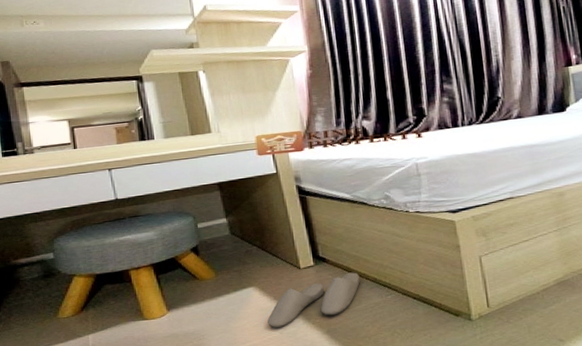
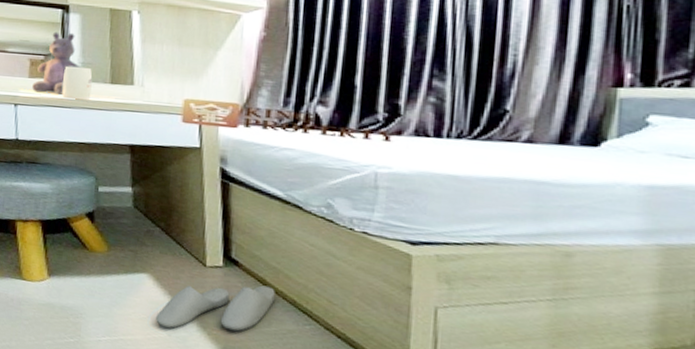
stuffed animal: none [122,98,164,155] -> present [32,31,82,95]
mug: none [148,125,176,156] -> present [62,65,93,100]

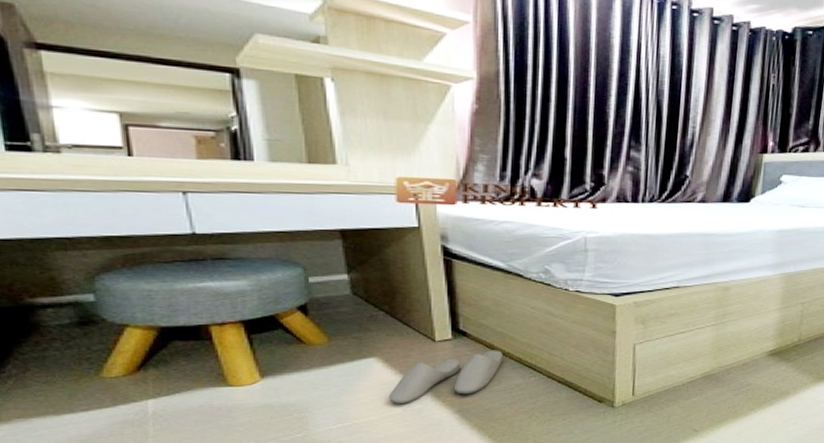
stuffed animal: present [32,31,82,95] -> none [204,101,268,178]
mug: present [62,65,93,100] -> none [244,143,285,184]

